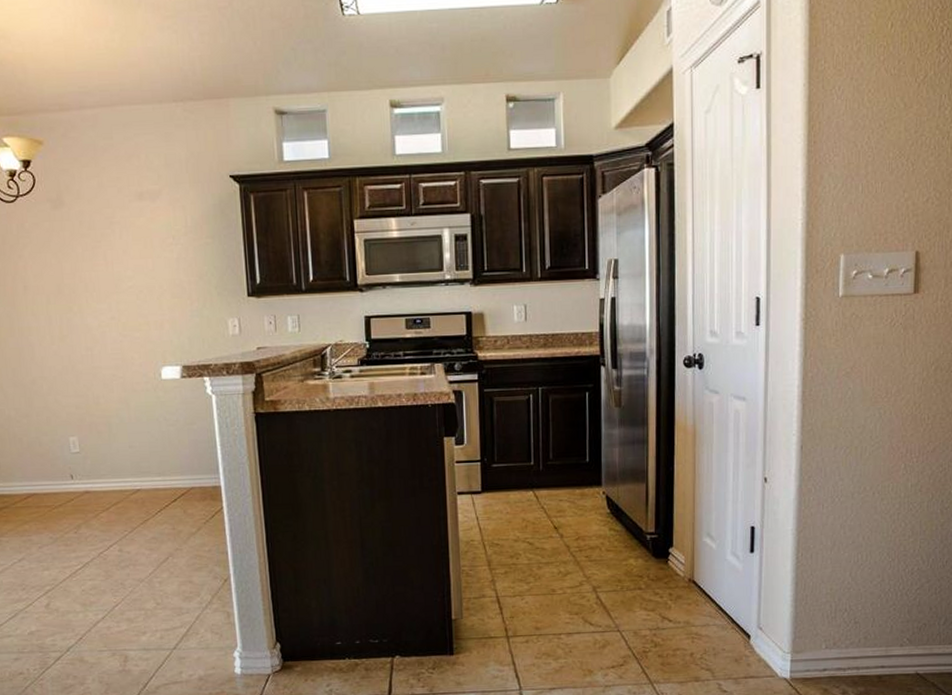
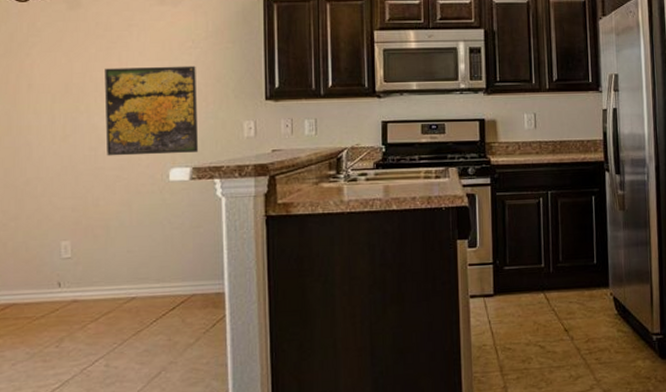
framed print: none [92,263,187,356] -> present [104,66,199,156]

